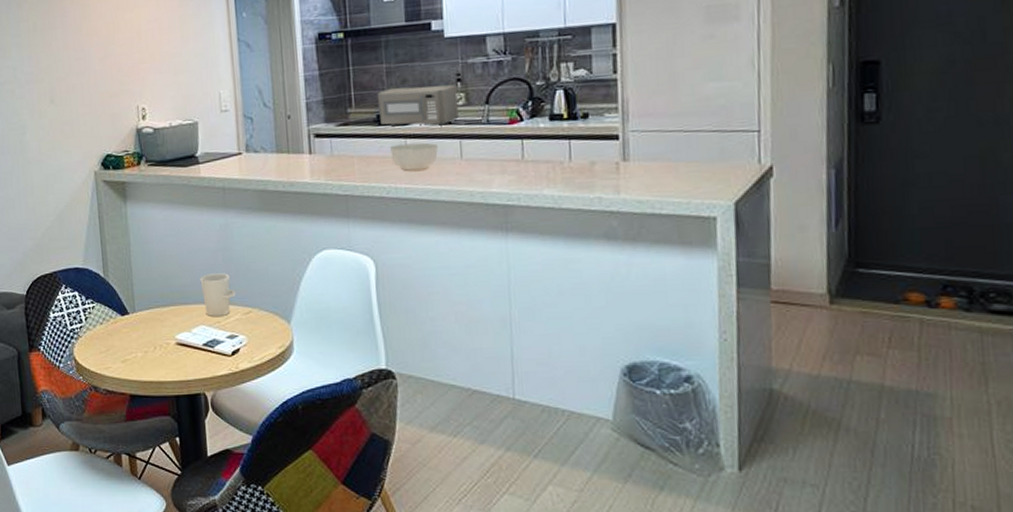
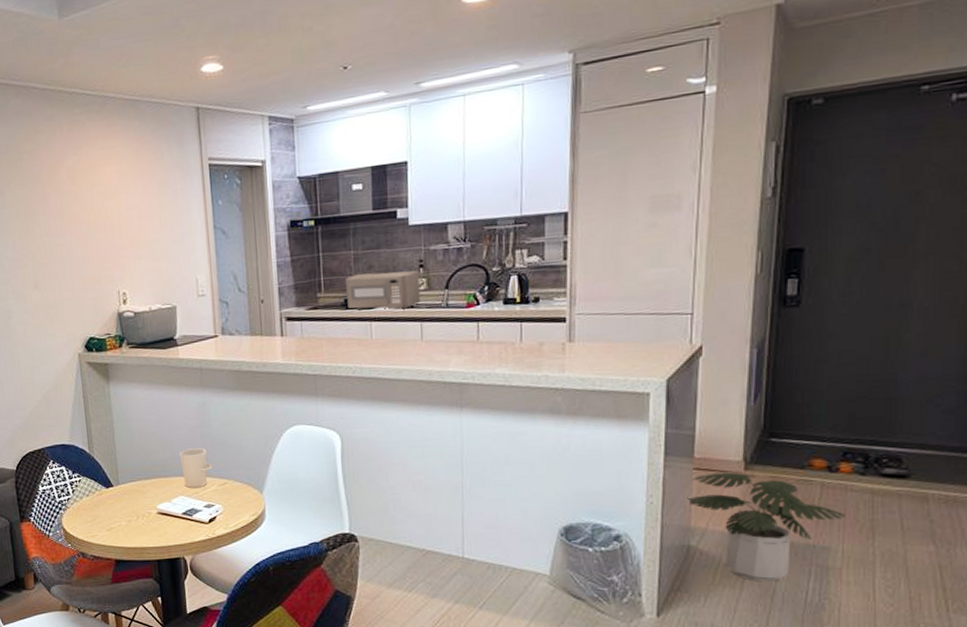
bowl: present [390,142,438,172] -> none [356,325,400,353]
potted plant: none [767,306,952,433] -> present [688,472,846,582]

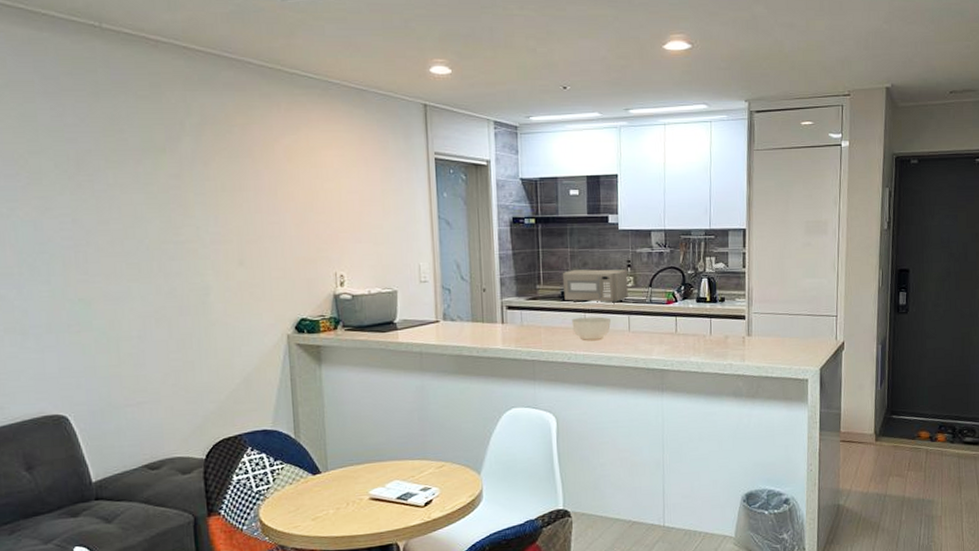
cup: present [179,448,213,489] -> none [395,431,430,472]
bowl: none [356,325,400,353] -> present [572,316,611,341]
potted plant: present [688,472,846,582] -> none [837,443,943,532]

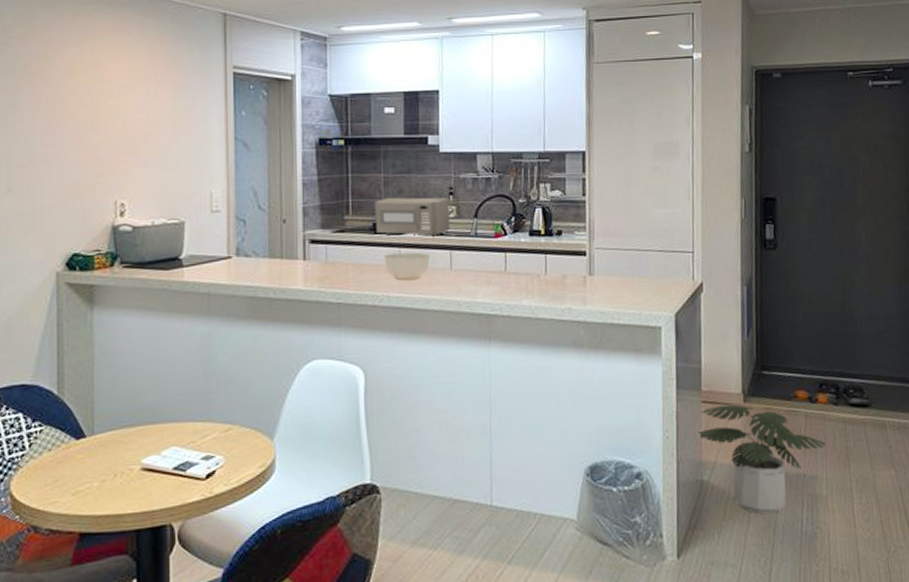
potted plant: none [837,443,943,532] -> present [699,404,826,515]

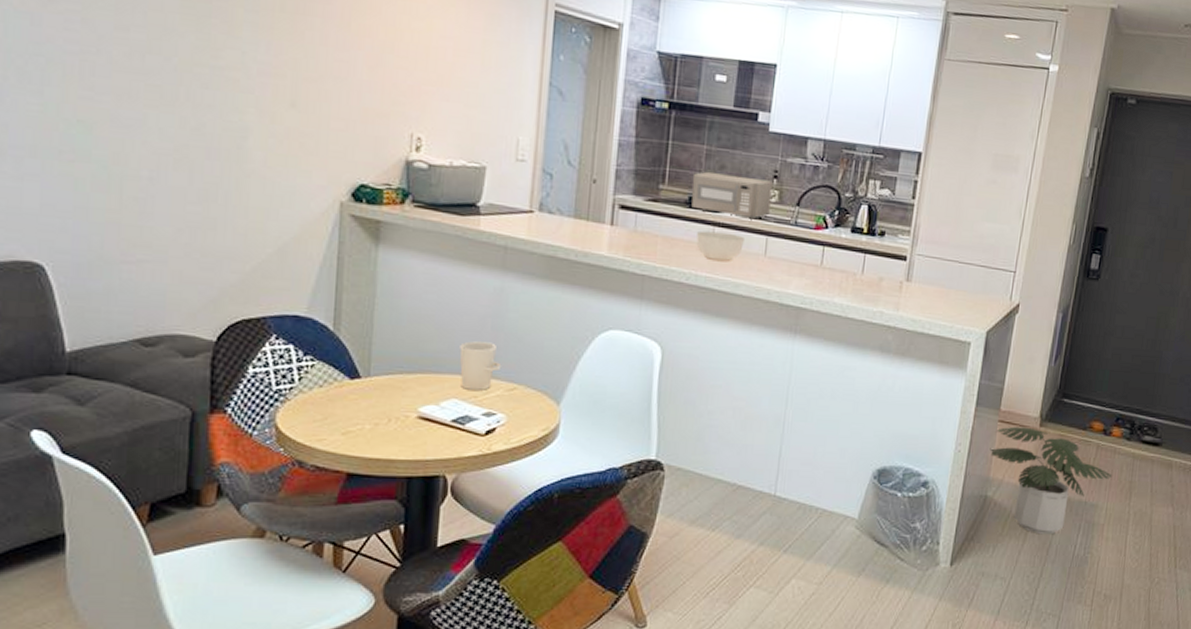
cup: none [175,387,215,437] -> present [459,341,502,392]

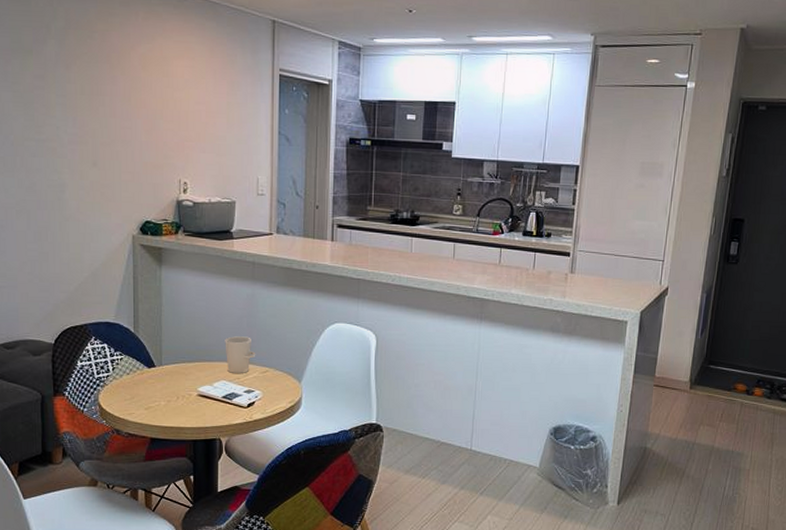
microwave: present [691,172,772,219] -> none [393,194,457,230]
bowl: present [696,230,744,262] -> none [399,241,436,265]
potted plant: present [990,426,1112,535] -> none [648,389,755,479]

